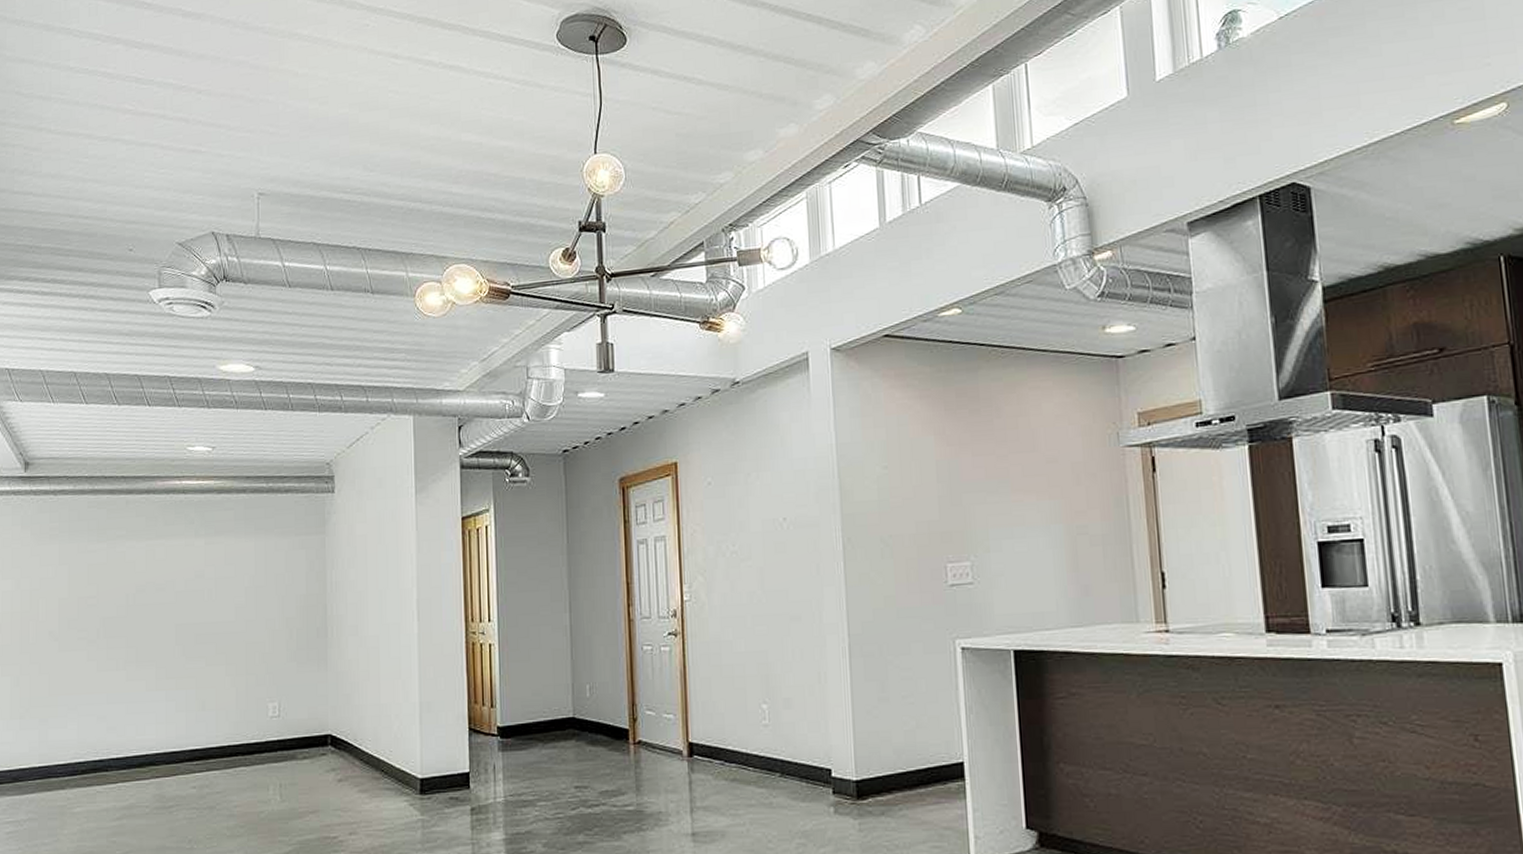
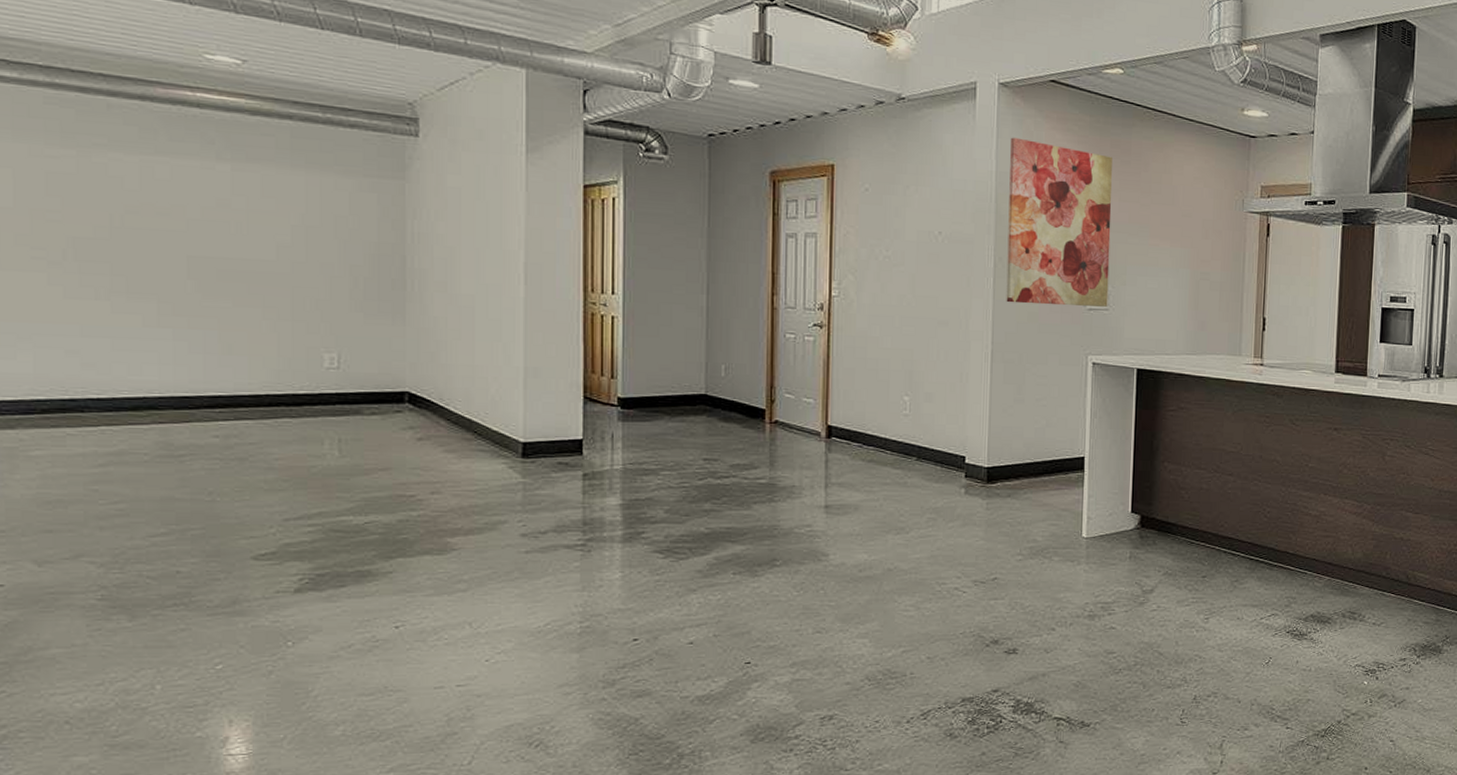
wall art: none [848,403,972,588] -> present [1006,137,1112,307]

